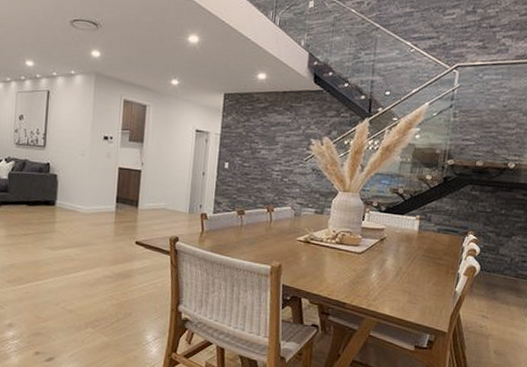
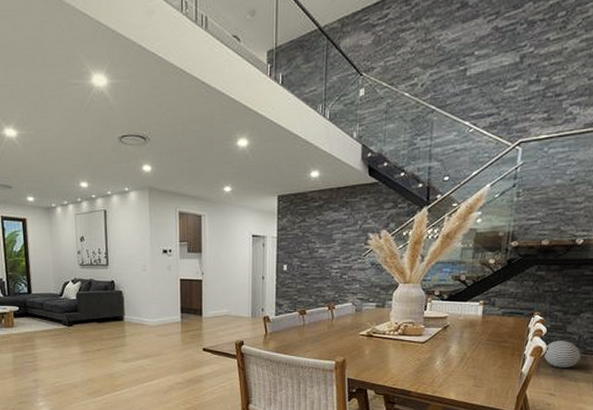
decorative ball: none [477,261,513,290] -> present [543,340,581,368]

